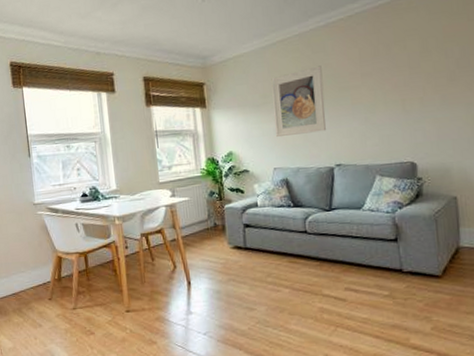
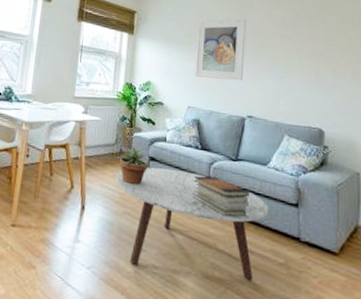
potted plant: none [213,214,249,253] -> present [117,144,152,185]
coffee table: none [215,230,369,323] -> present [115,167,269,281]
book stack: none [291,229,349,265] -> present [194,176,249,217]

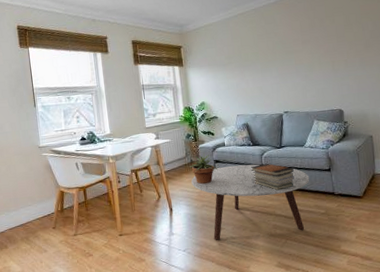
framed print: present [195,19,246,81] -> none [234,34,276,90]

